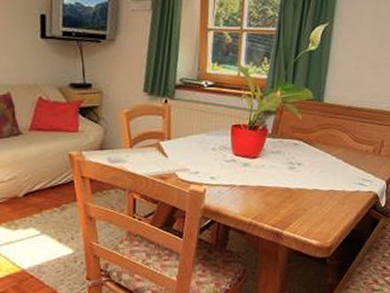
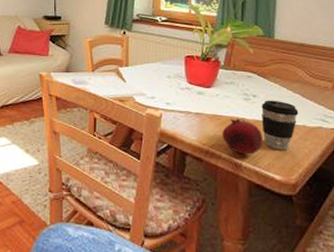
fruit: none [266,188,304,224] -> present [222,118,263,155]
coffee cup: none [305,167,340,217] -> present [261,100,299,151]

